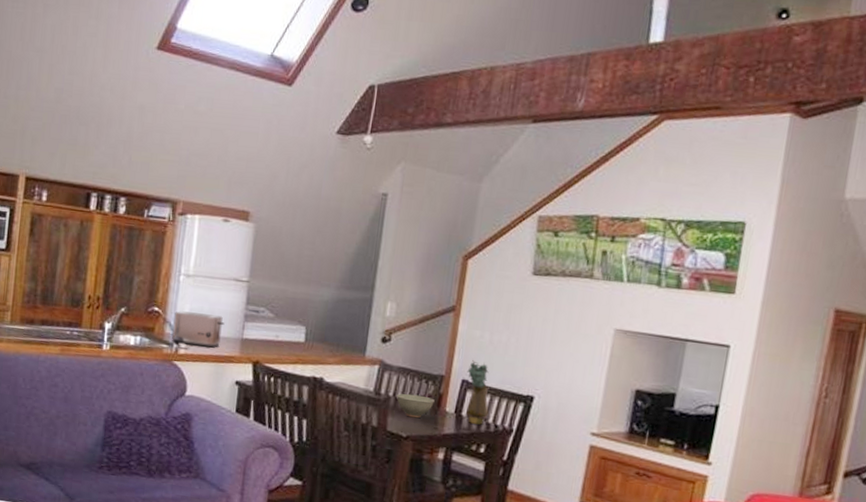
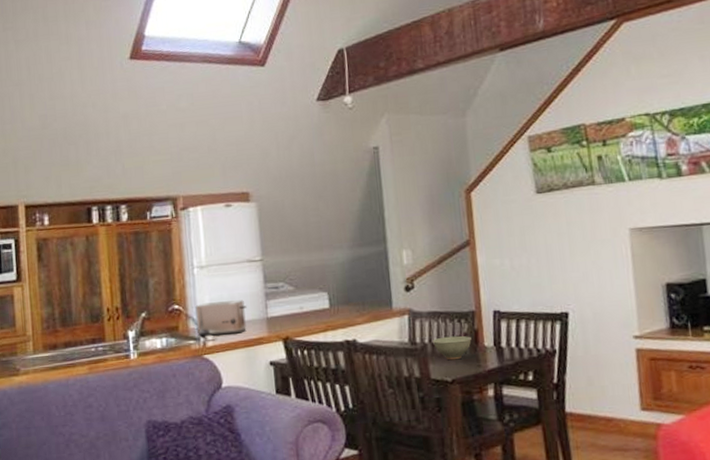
vase: present [466,359,489,425] -> none [496,288,528,353]

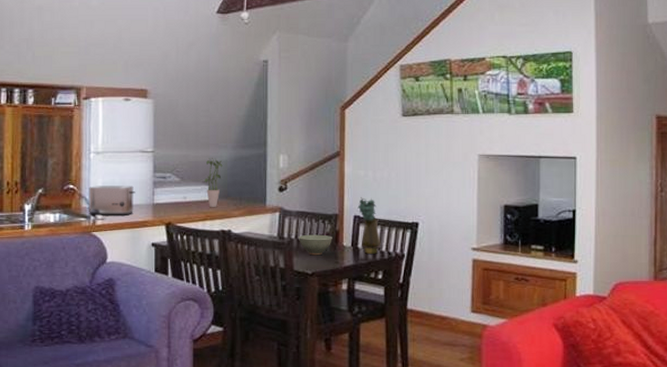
potted plant: none [321,261,340,317] -> present [204,158,223,208]
vase: none [496,288,528,353] -> present [357,196,381,254]

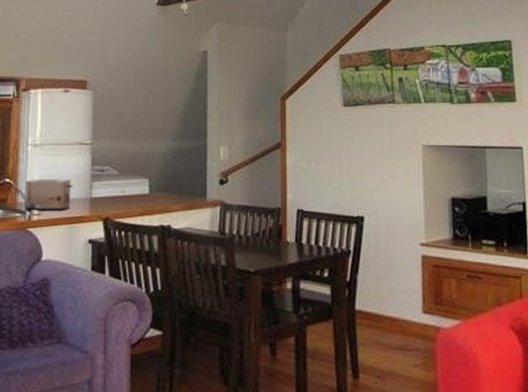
potted plant: present [204,158,223,208] -> none [143,150,162,202]
bowl: present [299,234,332,256] -> none [241,229,275,252]
vase: present [357,196,381,254] -> none [300,189,326,250]

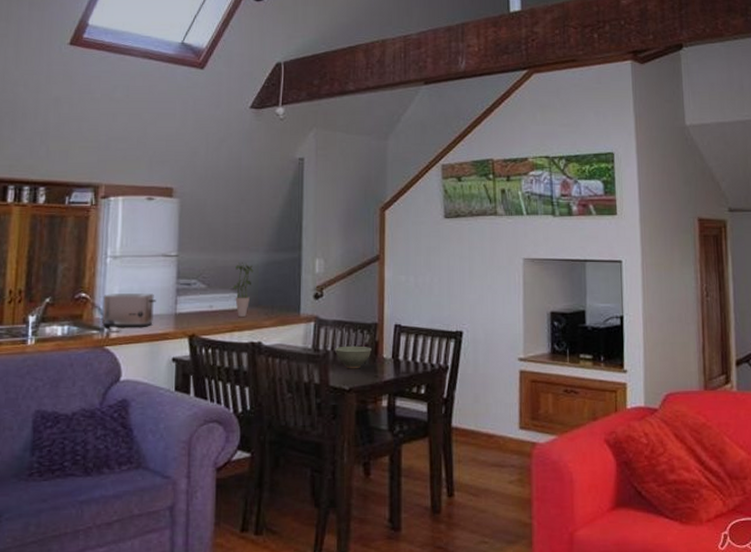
potted plant: none [143,150,162,202] -> present [233,263,254,318]
bowl: none [241,229,275,252] -> present [335,346,372,369]

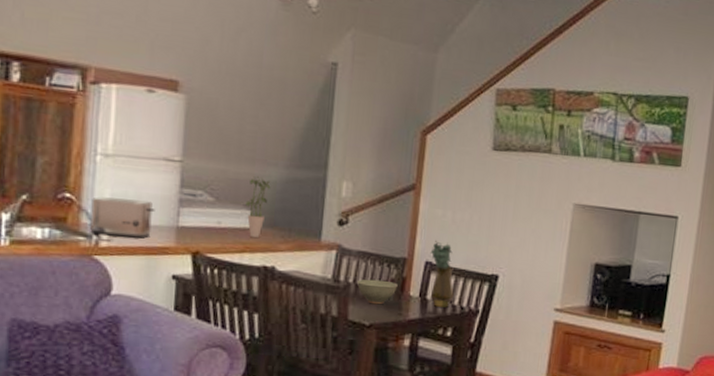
vase: none [398,303,423,366] -> present [430,239,454,308]

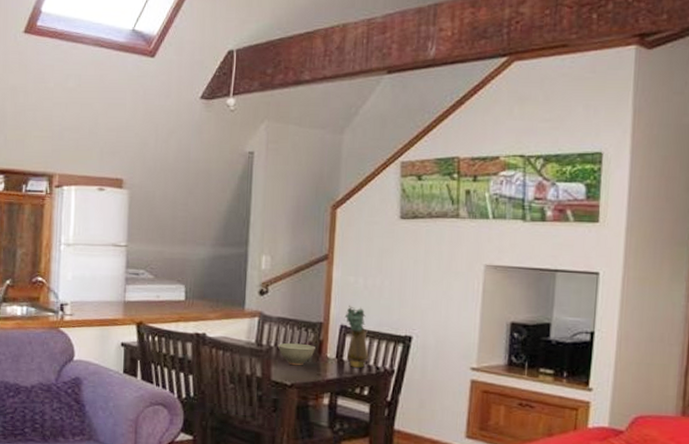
toaster: present [90,197,155,239] -> none [57,279,107,313]
potted plant: present [245,176,271,238] -> none [179,255,200,309]

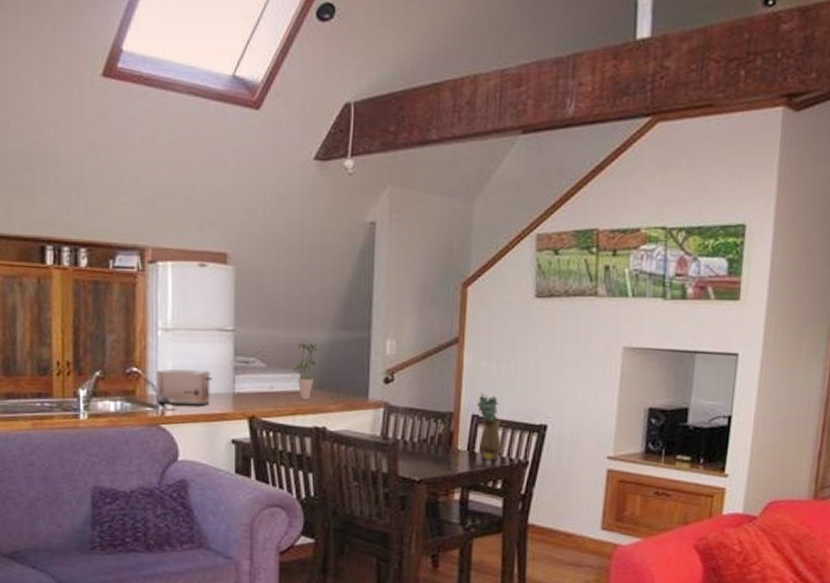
toaster: none [57,279,107,313] -> present [156,369,213,407]
potted plant: none [179,255,200,309] -> present [295,340,318,401]
bowl: present [278,343,315,366] -> none [406,435,445,460]

